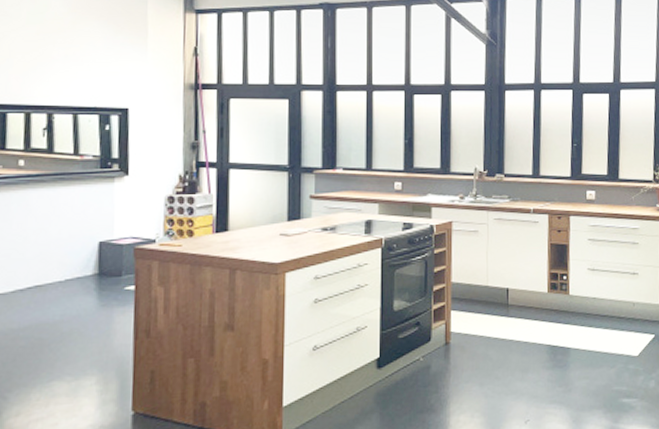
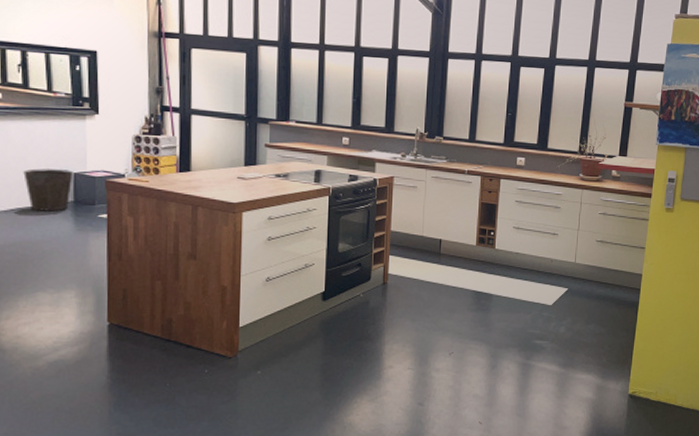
waste bin: none [43,239,100,288] -> present [23,168,74,212]

